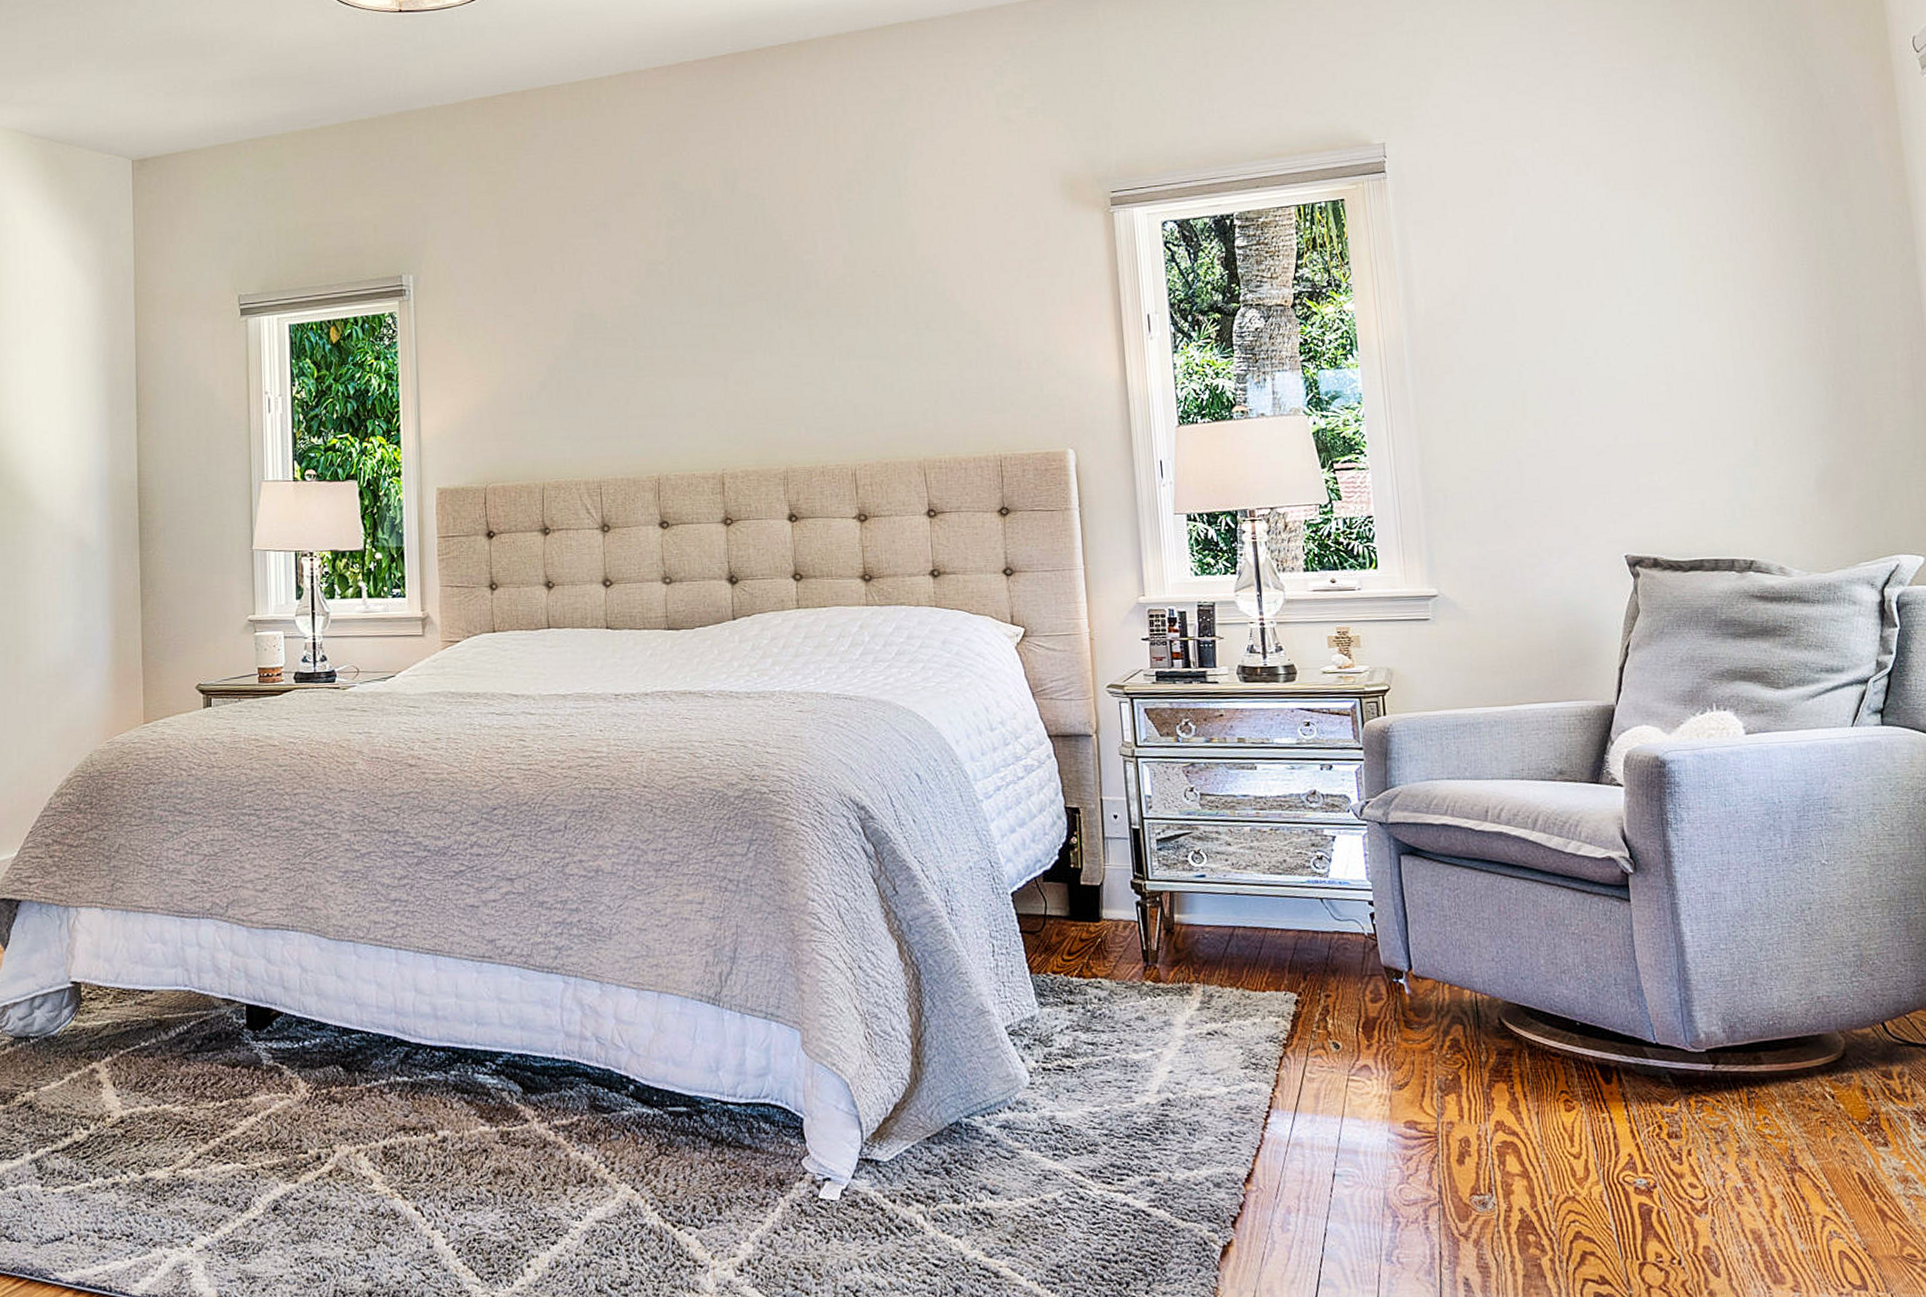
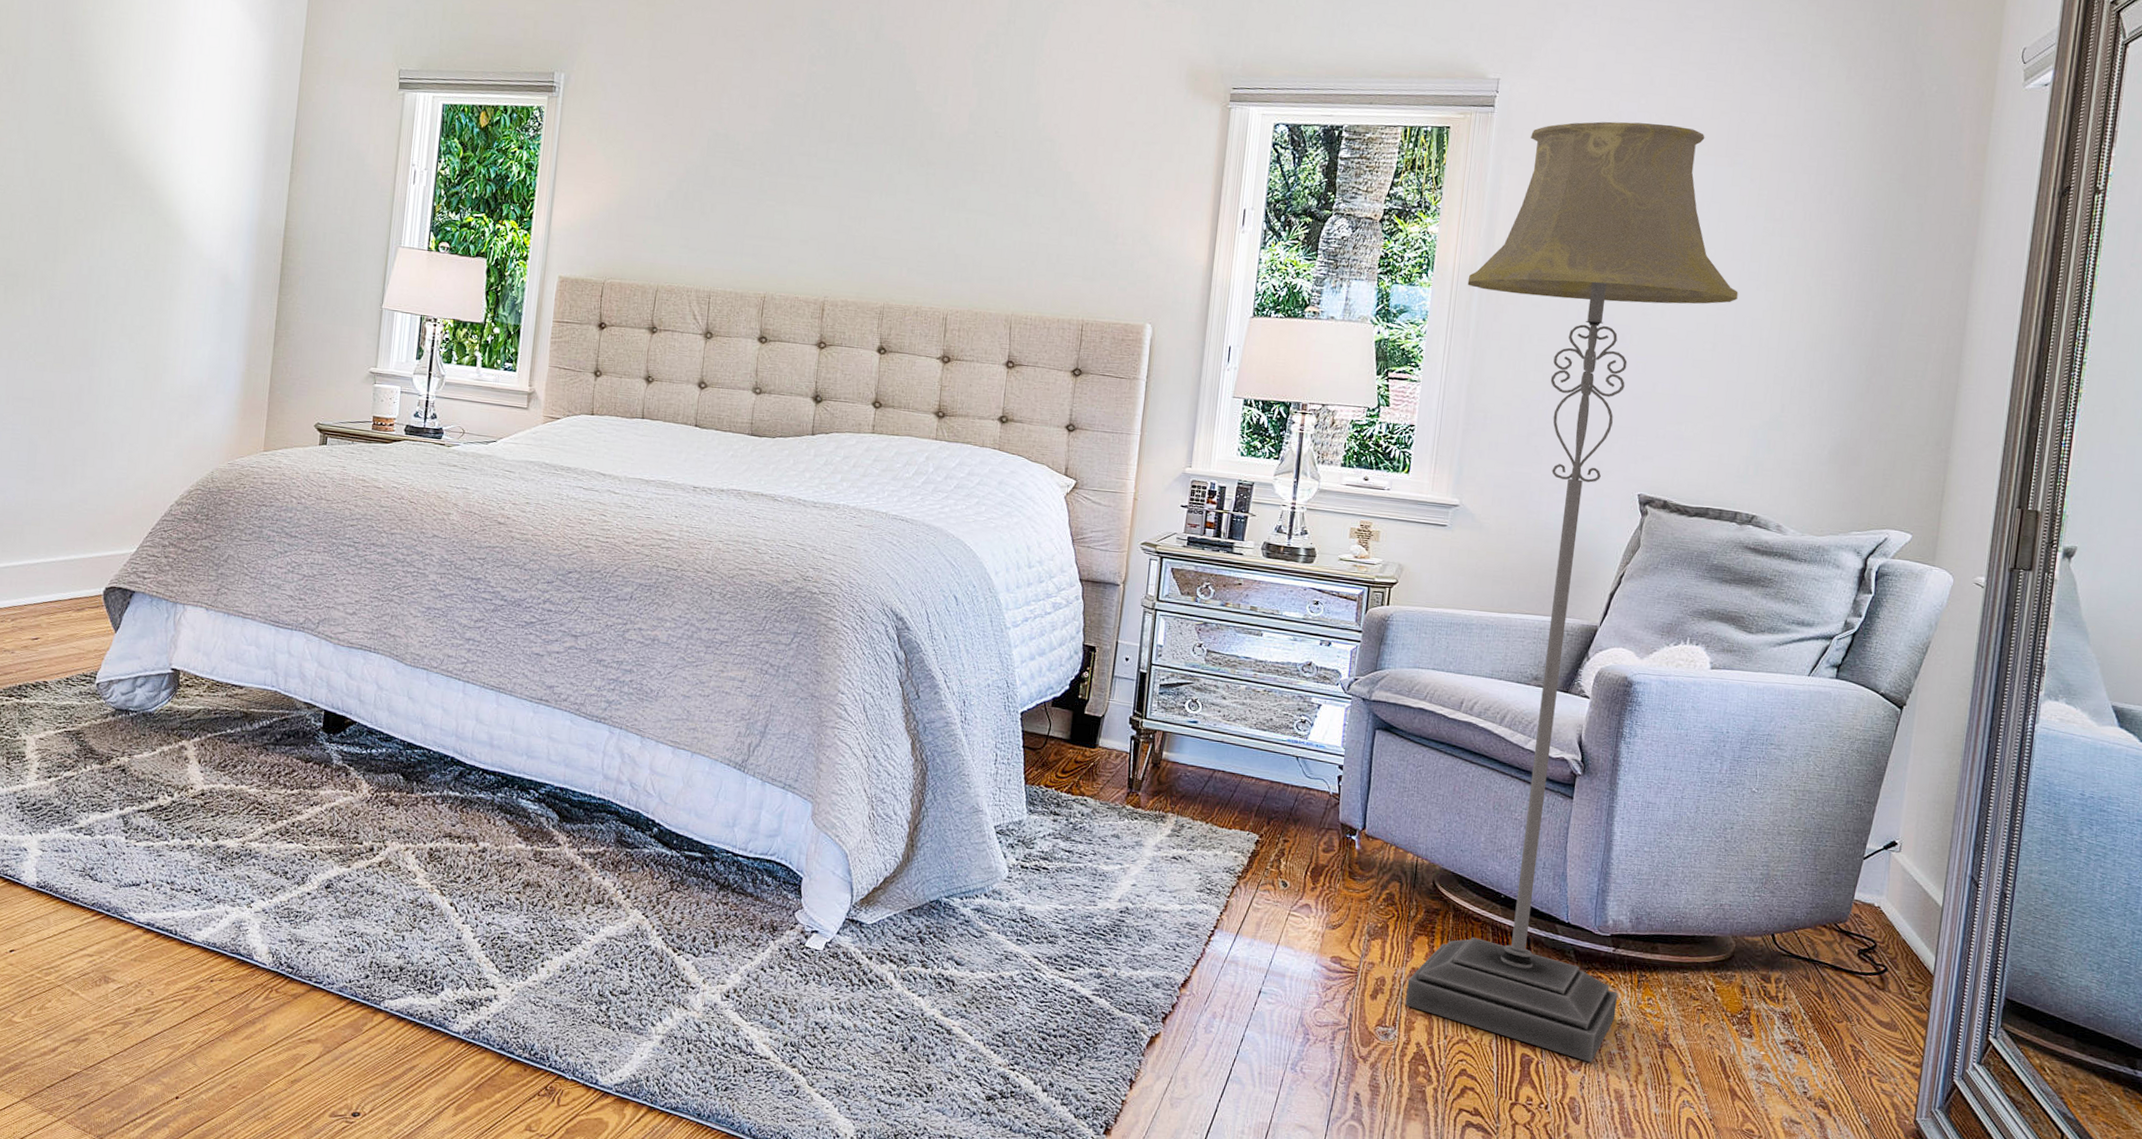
floor lamp: none [1396,165,1732,1202] -> present [1405,121,1738,1063]

